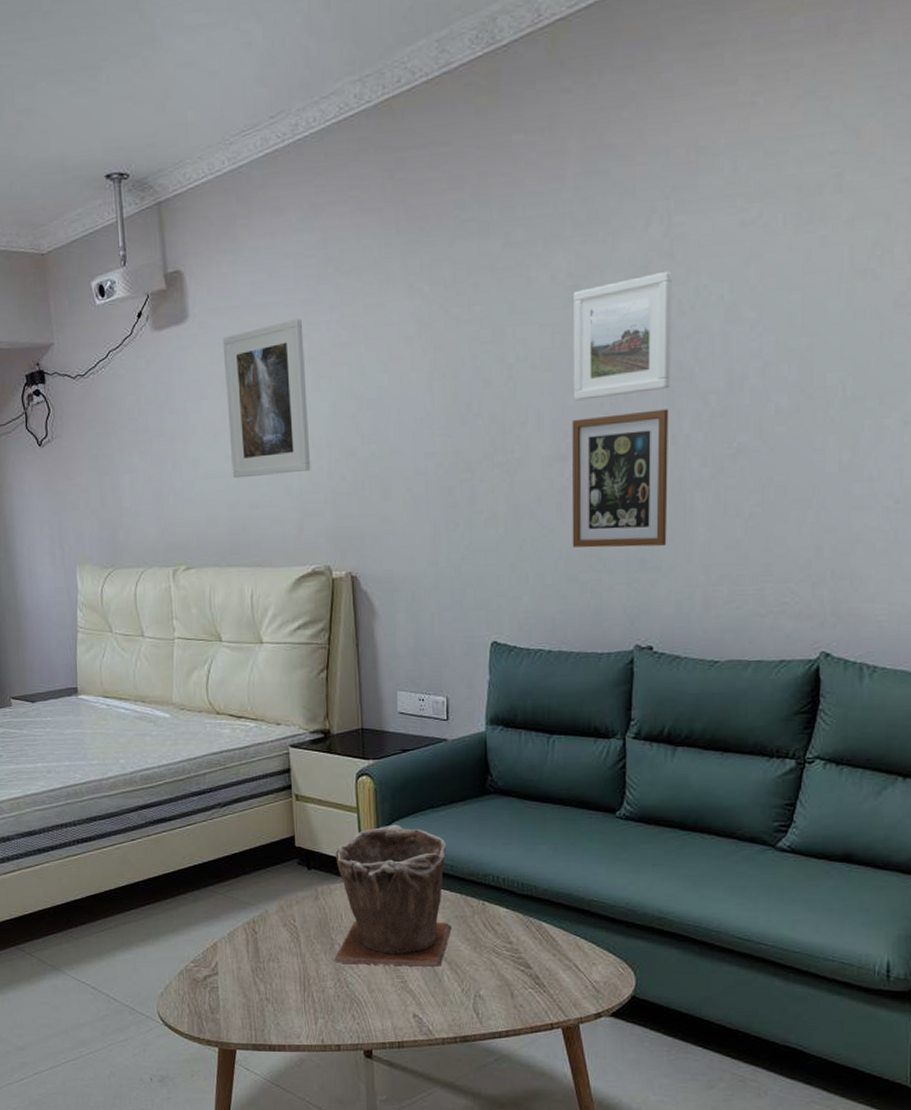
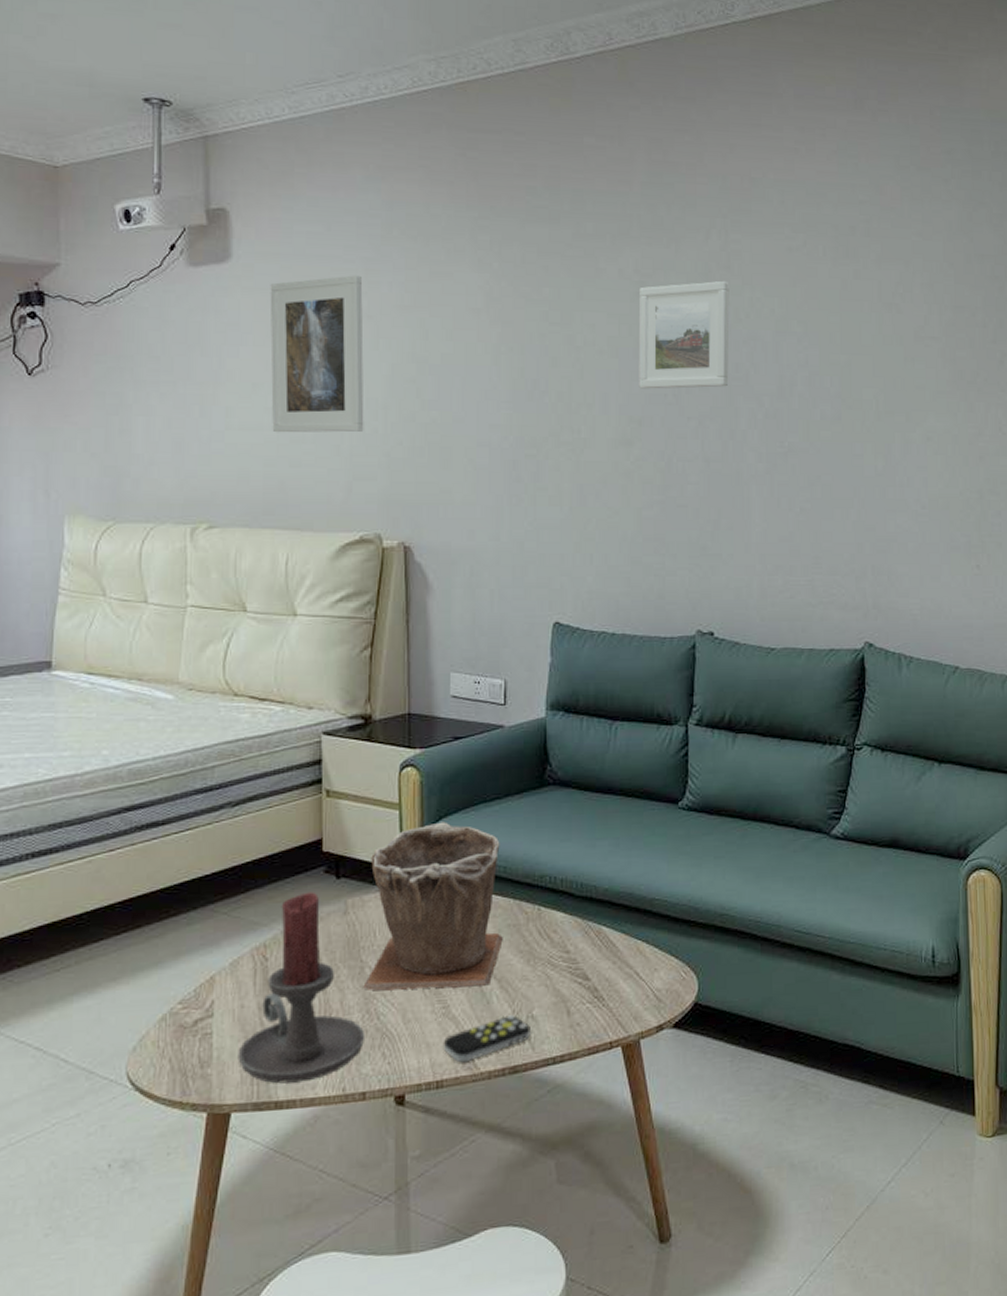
candle holder: none [238,880,338,1032] -> present [238,892,366,1084]
remote control: none [402,993,478,1029] -> present [443,1015,530,1063]
picture frame: present [571,409,668,548] -> none [636,405,727,534]

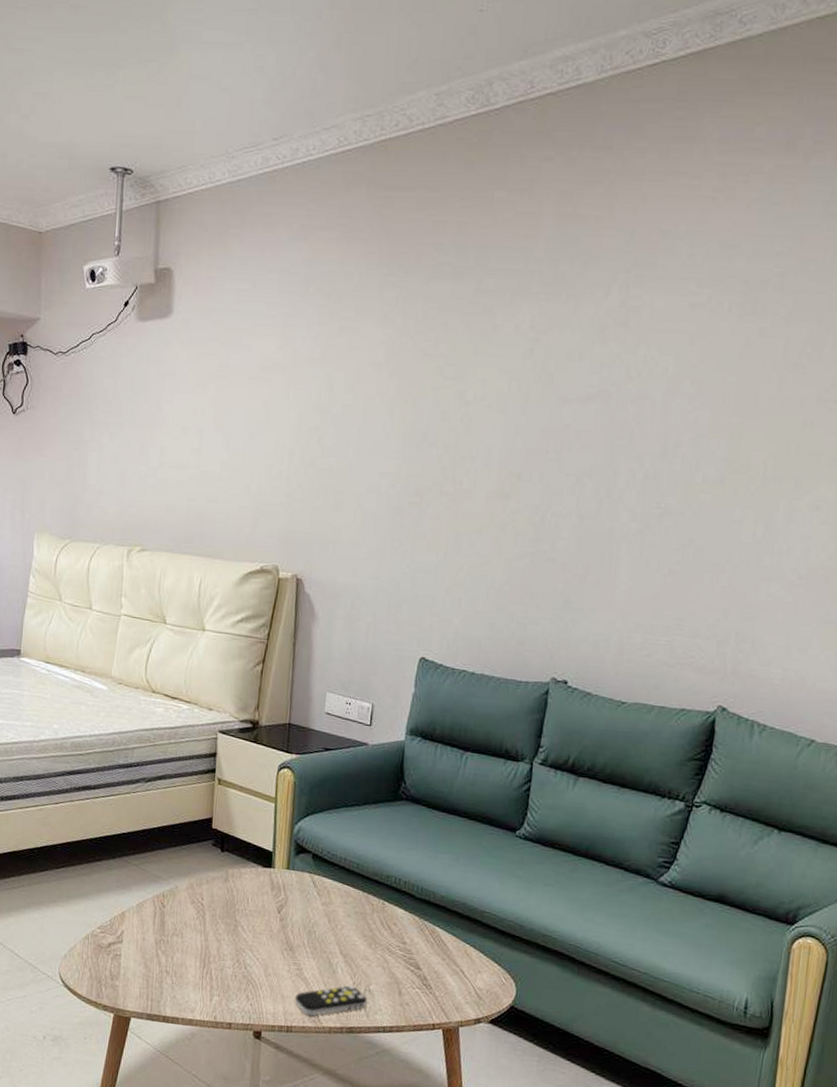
candle holder: present [238,892,366,1084] -> none [138,859,235,1006]
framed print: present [270,275,364,433] -> none [196,330,280,474]
plant pot: present [363,822,503,991] -> none [235,818,356,958]
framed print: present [638,280,730,389] -> none [522,337,625,446]

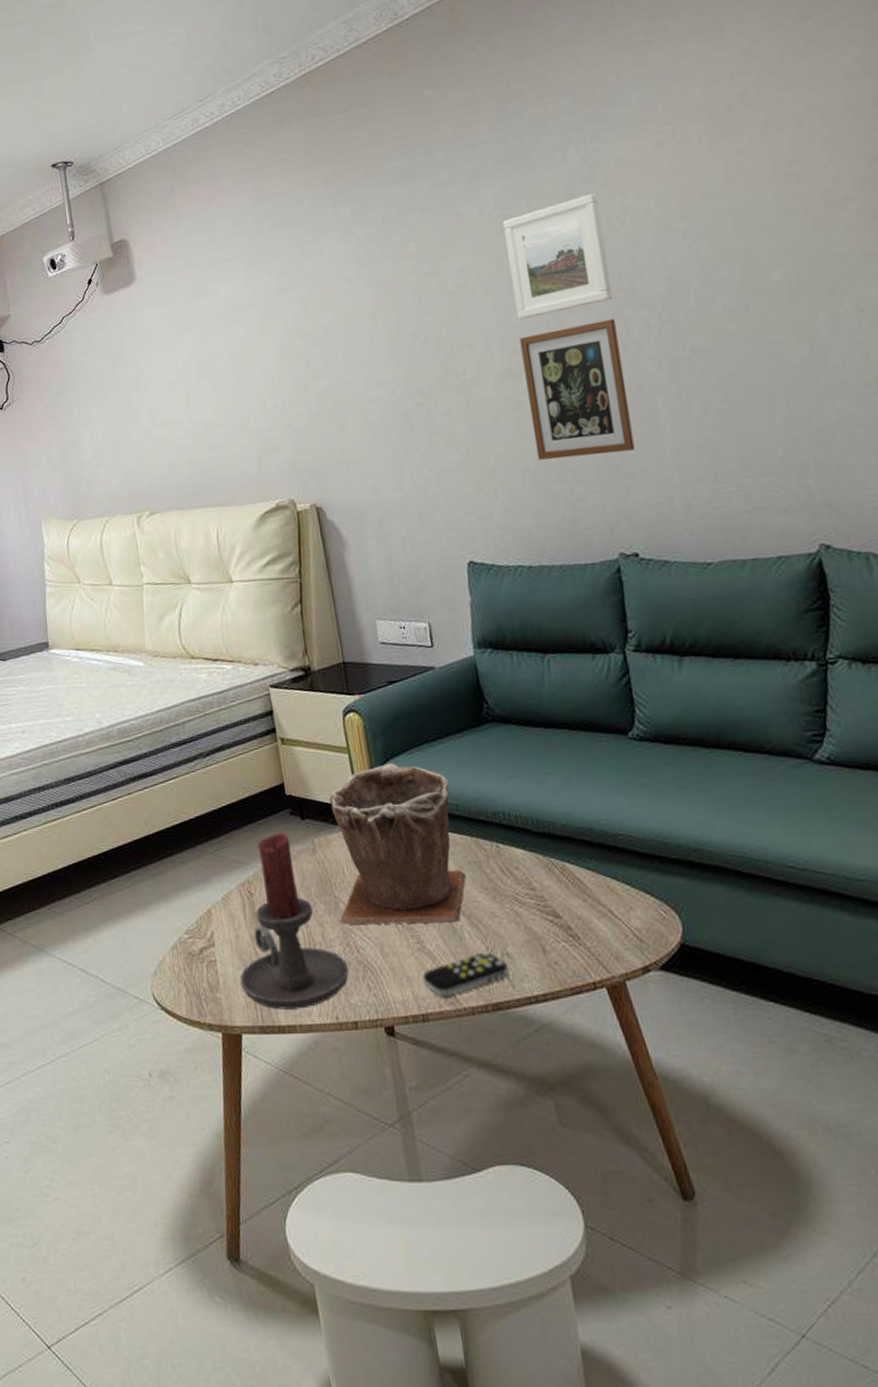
candle holder: none [138,859,235,1006] -> present [239,832,350,1010]
plant pot: none [235,818,356,958] -> present [329,763,466,926]
picture frame: none [505,461,606,589] -> present [519,319,636,460]
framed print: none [522,337,625,446] -> present [503,193,613,320]

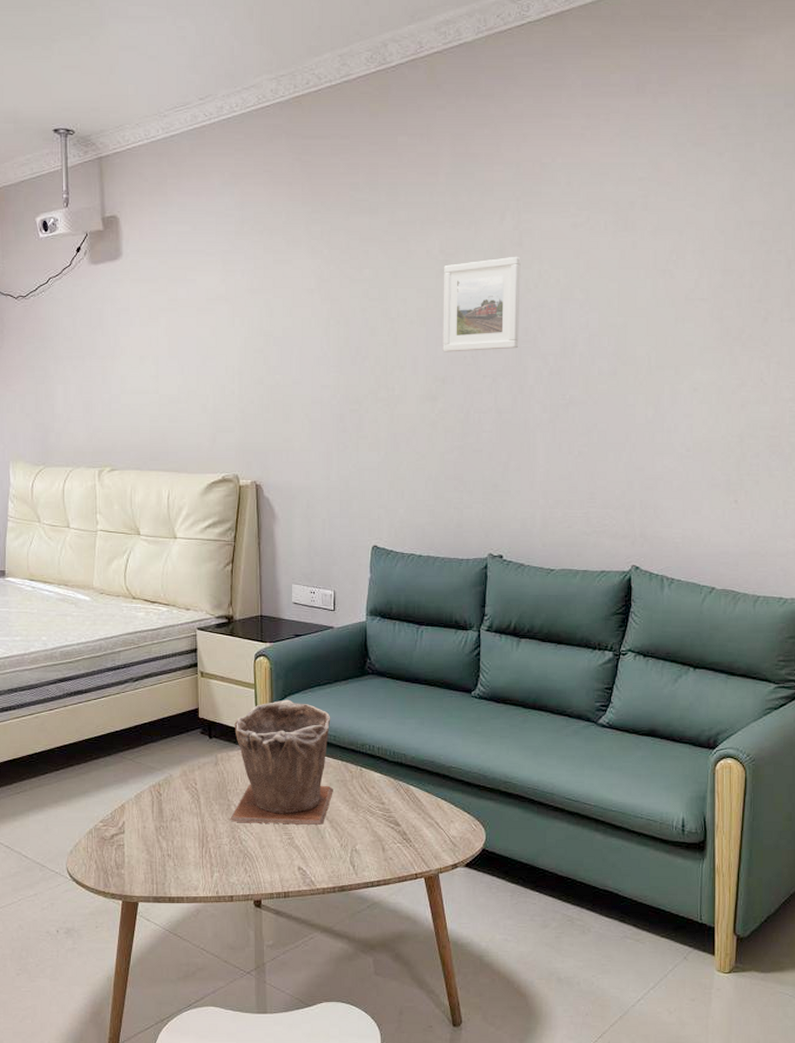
candle holder: present [239,832,350,1010] -> none [142,747,232,885]
remote control: present [422,952,509,998] -> none [289,848,354,880]
picture frame: present [519,319,636,460] -> none [440,364,517,473]

